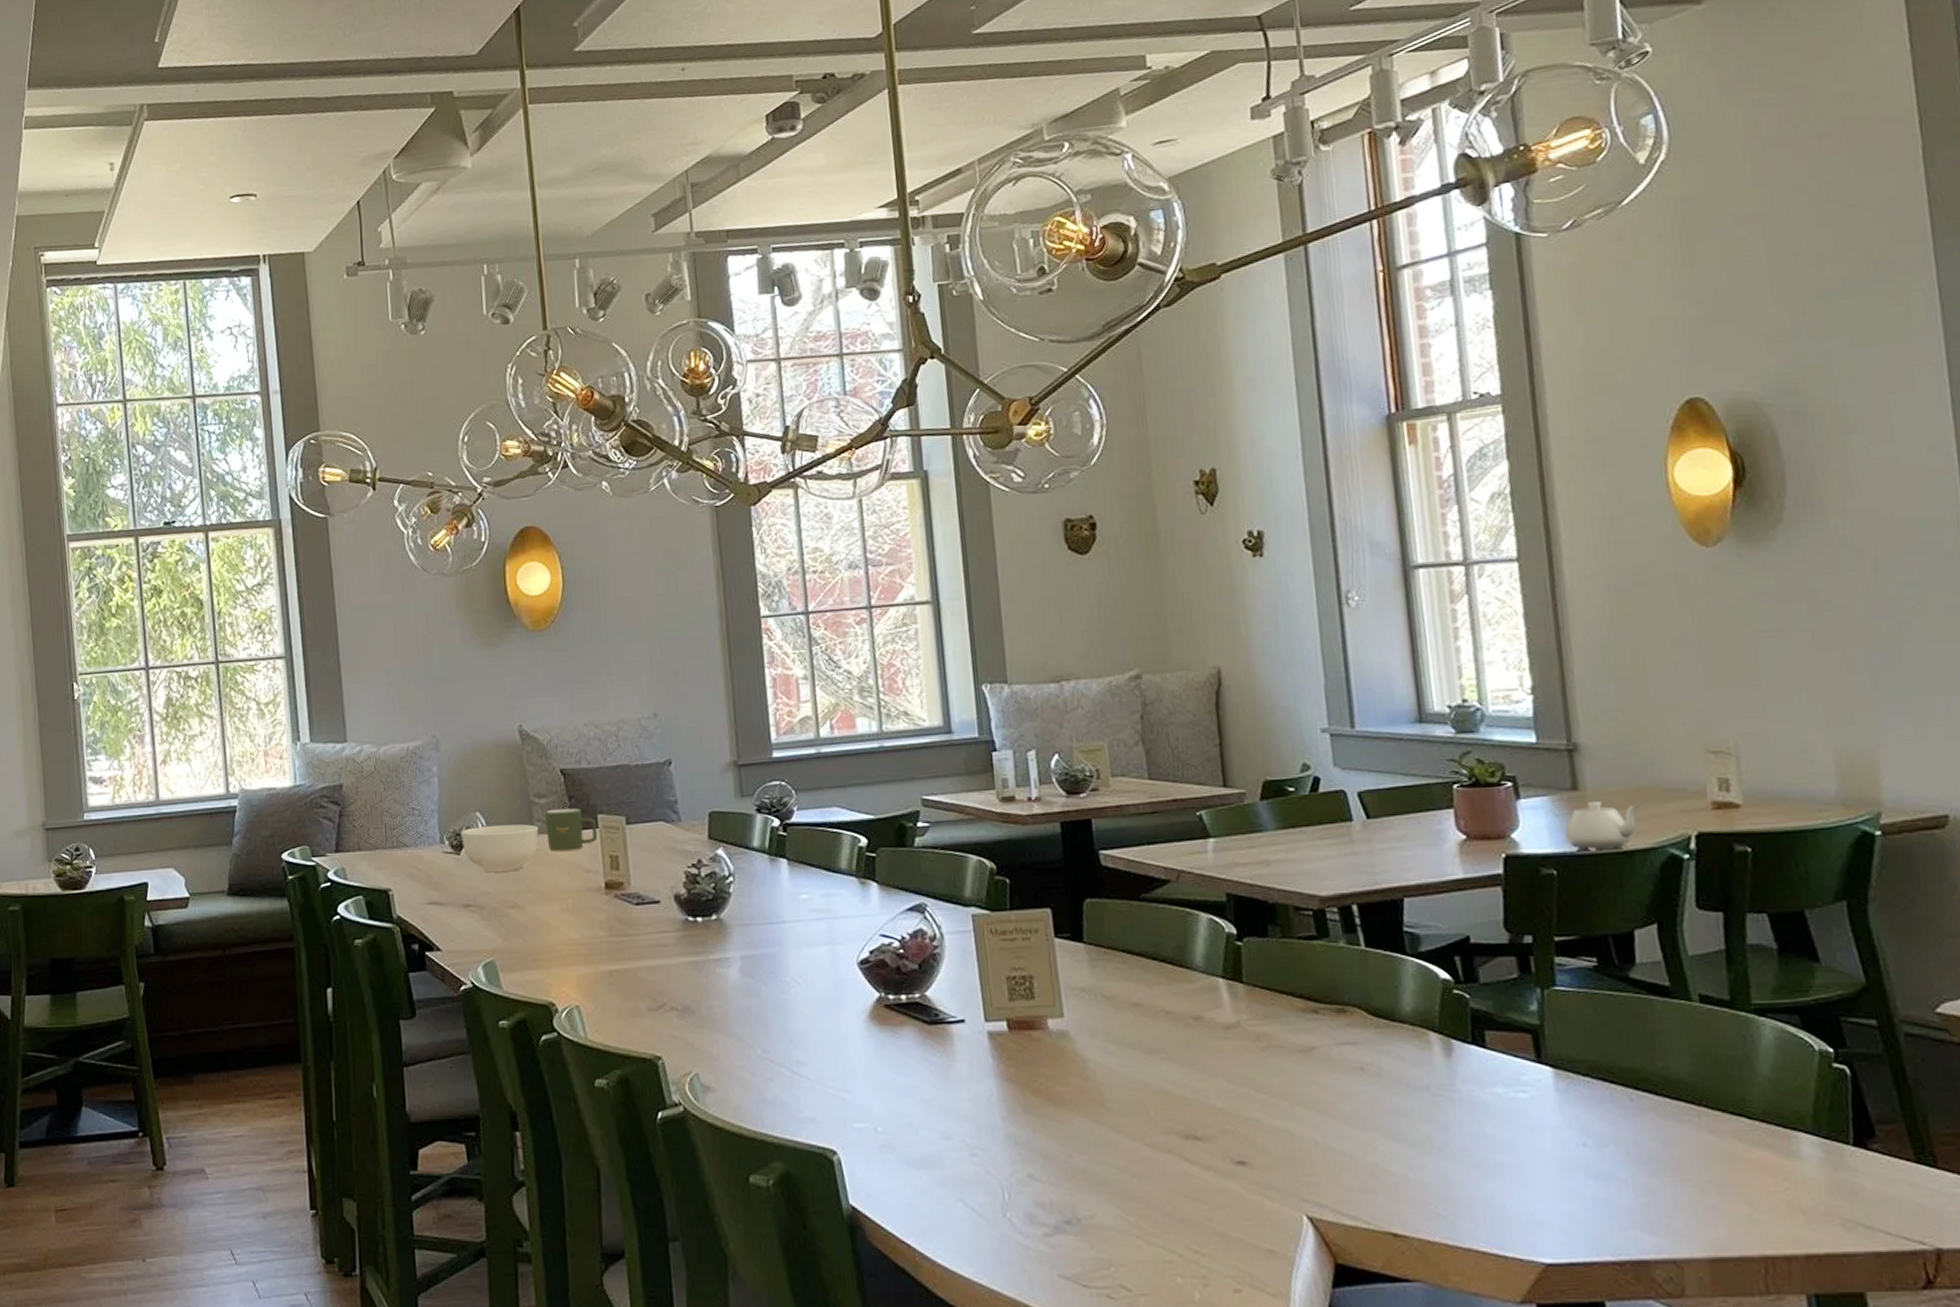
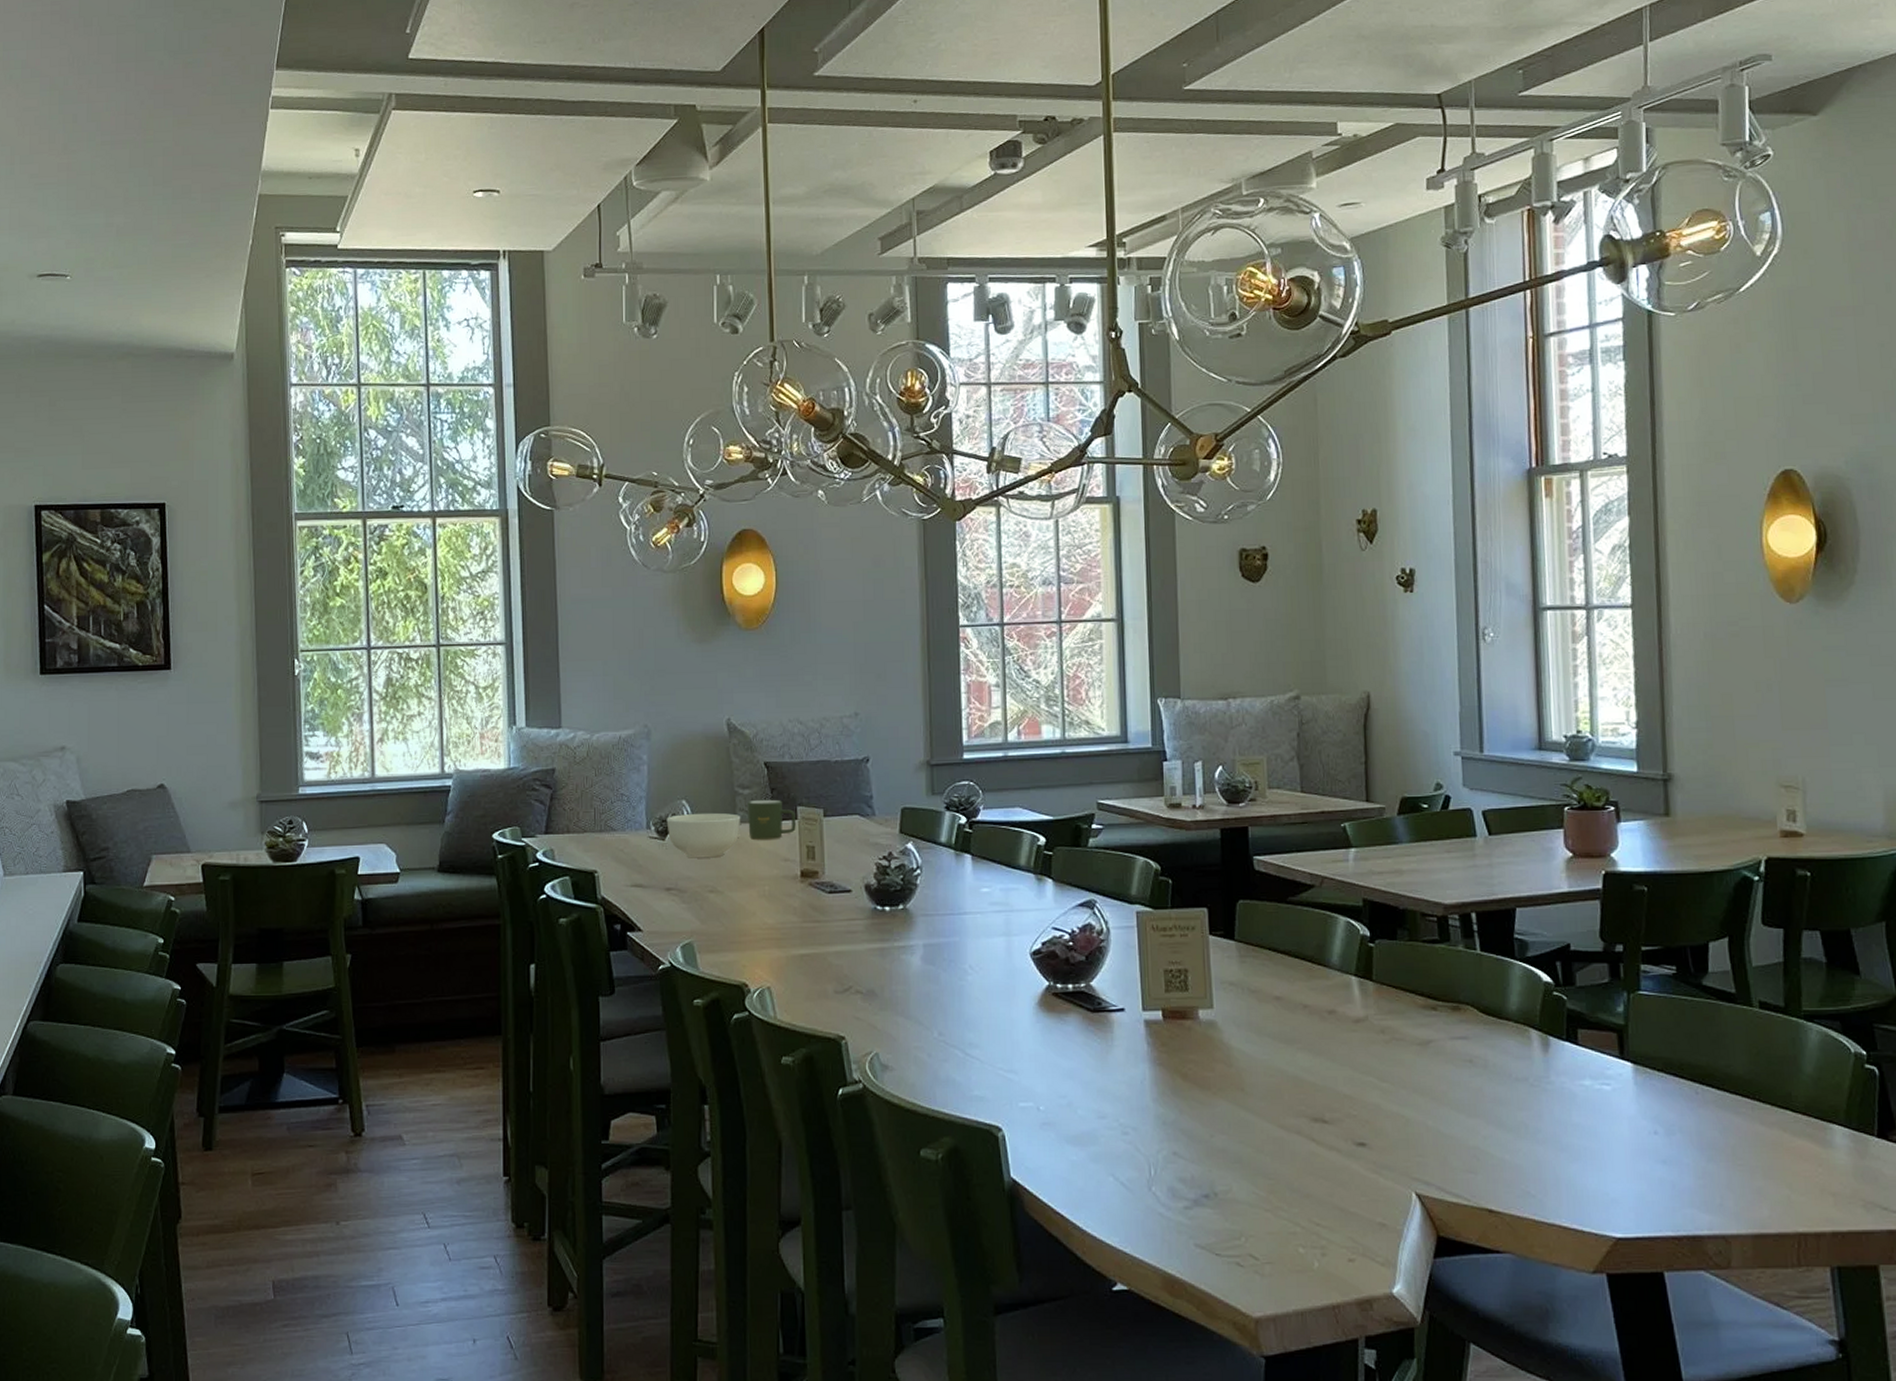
teapot: present [1565,801,1640,852] -> none [1657,827,1721,872]

